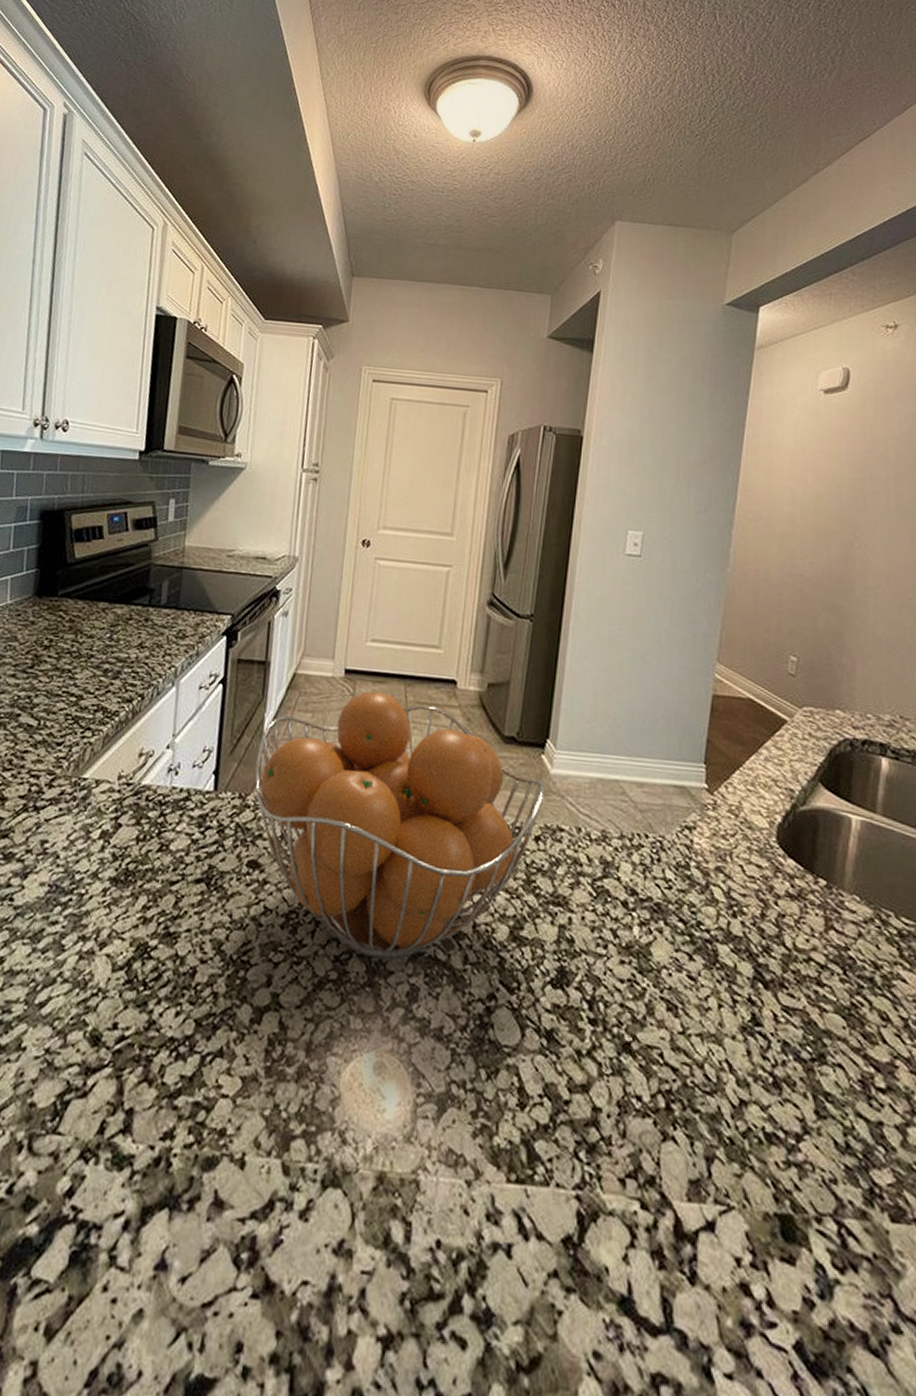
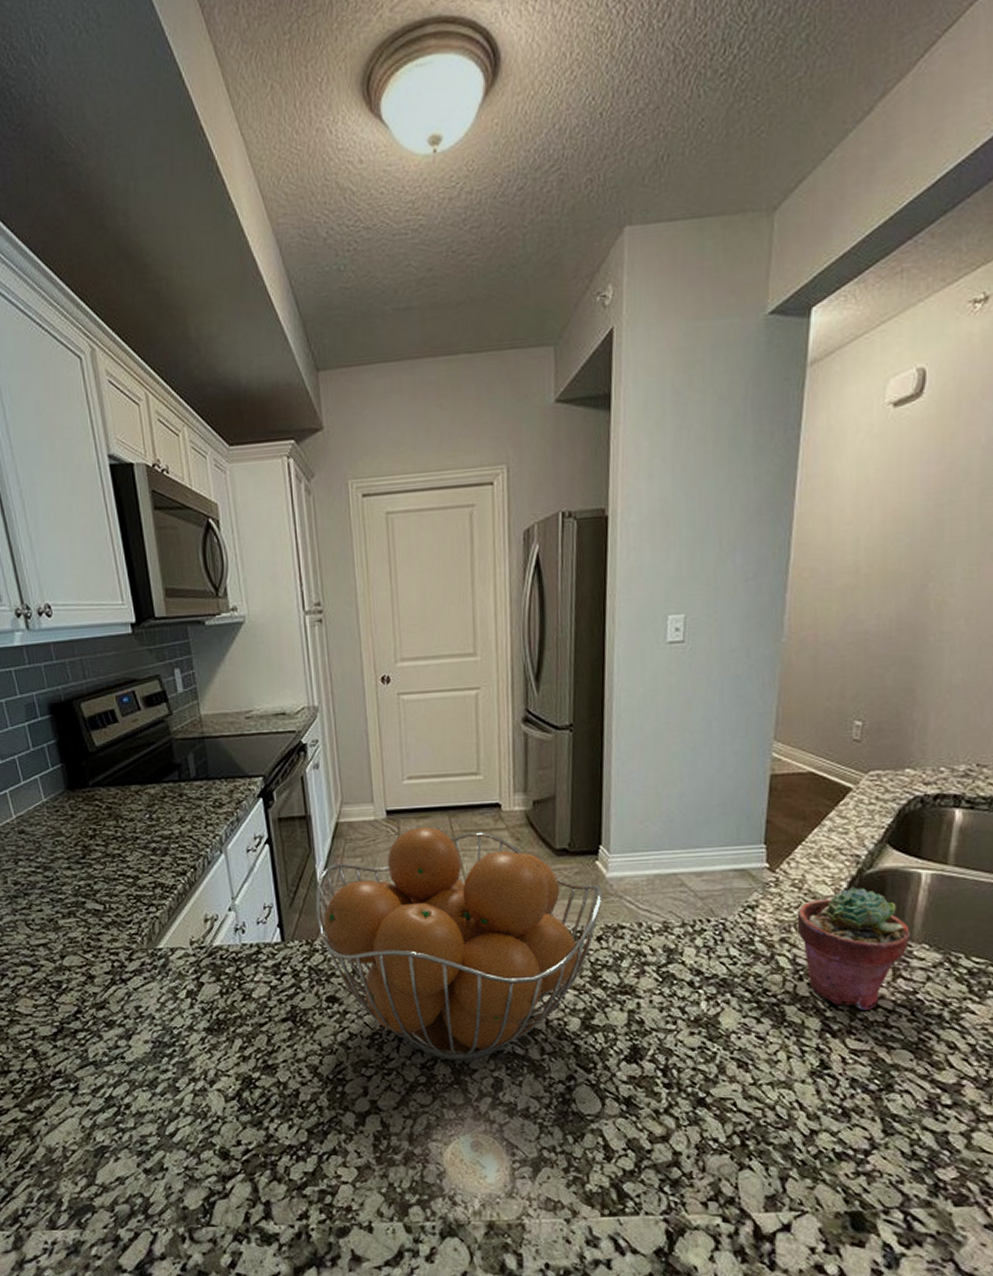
potted succulent: none [732,822,843,962] -> present [797,887,911,1010]

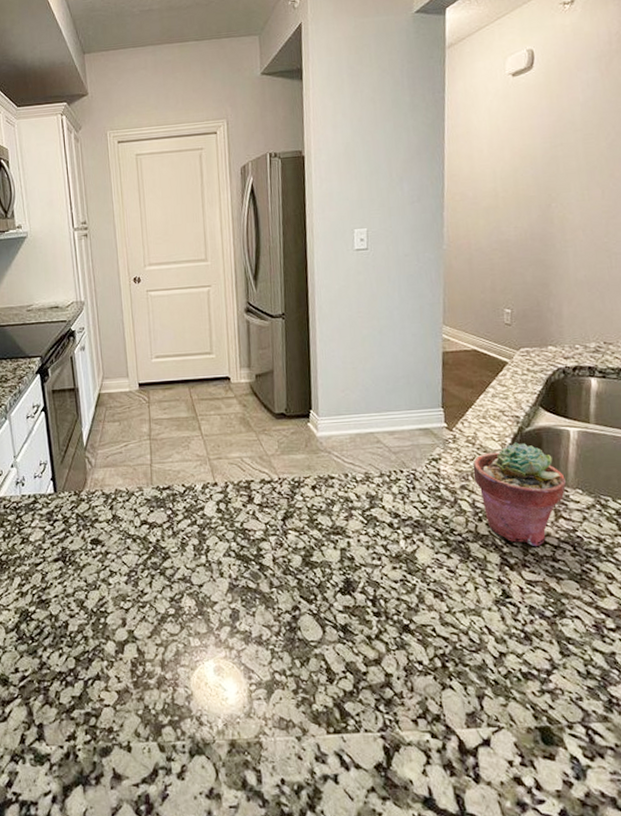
fruit basket: present [315,827,603,1061] -> none [81,396,315,594]

